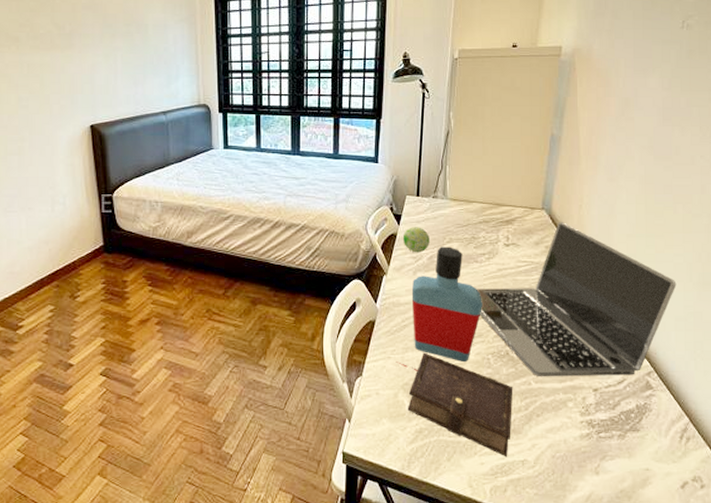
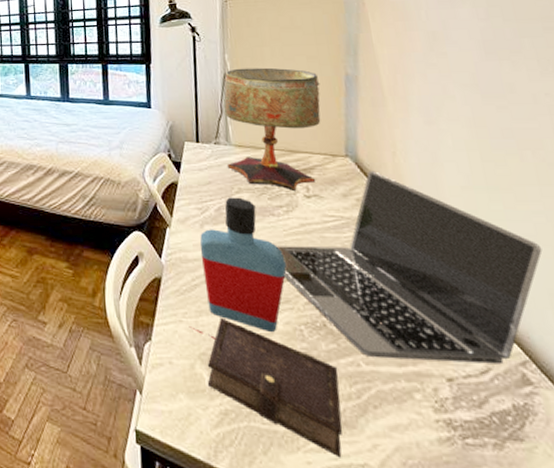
decorative ball: present [402,227,431,253] -> none [184,175,217,204]
table lamp: none [441,126,529,240] -> present [224,67,321,191]

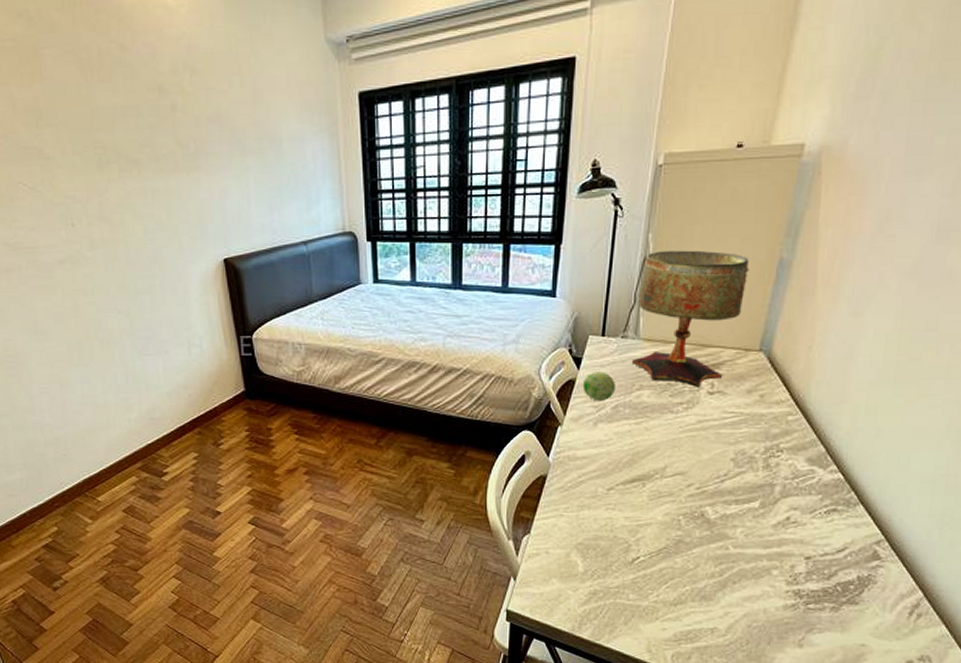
decorative ball: none [184,175,217,204] -> present [582,372,617,402]
book: present [189,317,343,458] -> none [569,511,707,624]
bottle: present [199,197,287,332] -> none [590,394,676,522]
laptop: present [276,171,542,365] -> none [669,366,928,544]

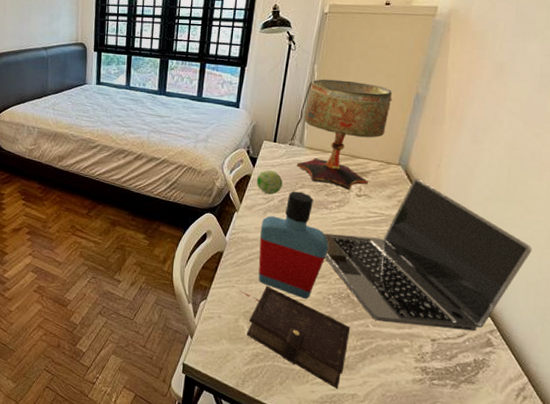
book: none [569,511,707,624] -> present [239,285,351,389]
bottle: none [590,394,676,522] -> present [258,191,329,299]
laptop: none [669,366,928,544] -> present [323,179,532,331]

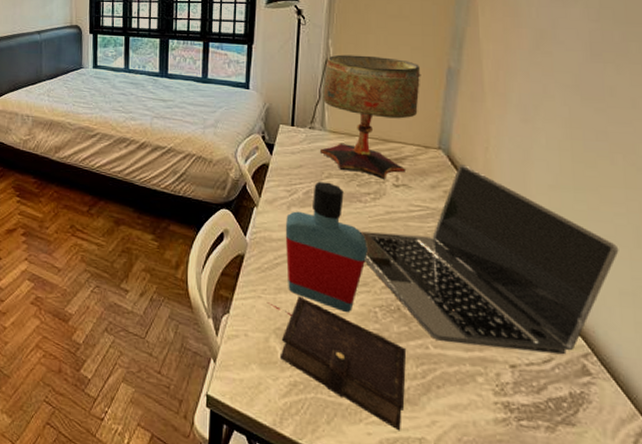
decorative ball: present [256,170,283,195] -> none [275,158,307,187]

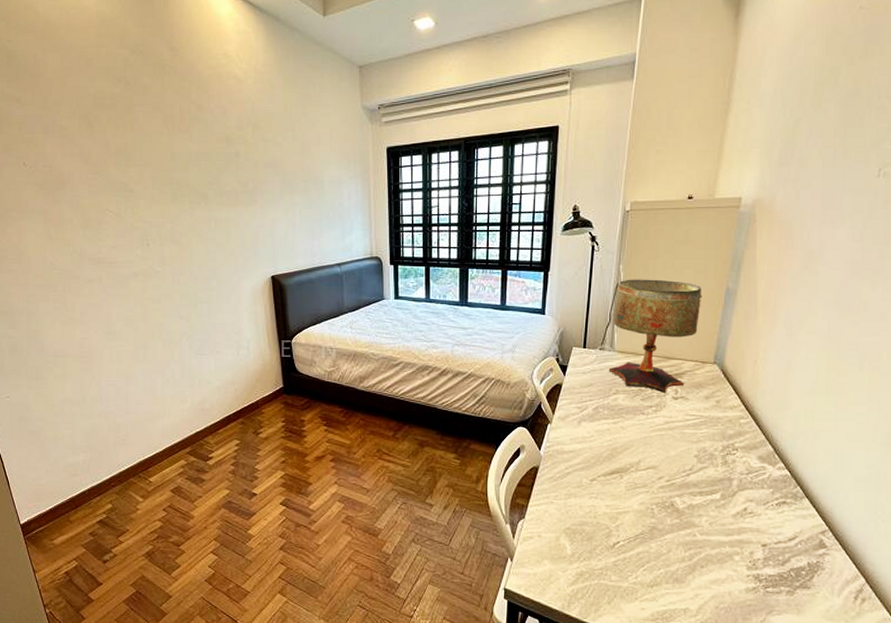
book: present [267,296,407,431] -> none [558,499,677,605]
bottle: present [285,181,368,312] -> none [575,398,648,510]
laptop: present [360,165,619,355] -> none [642,377,858,533]

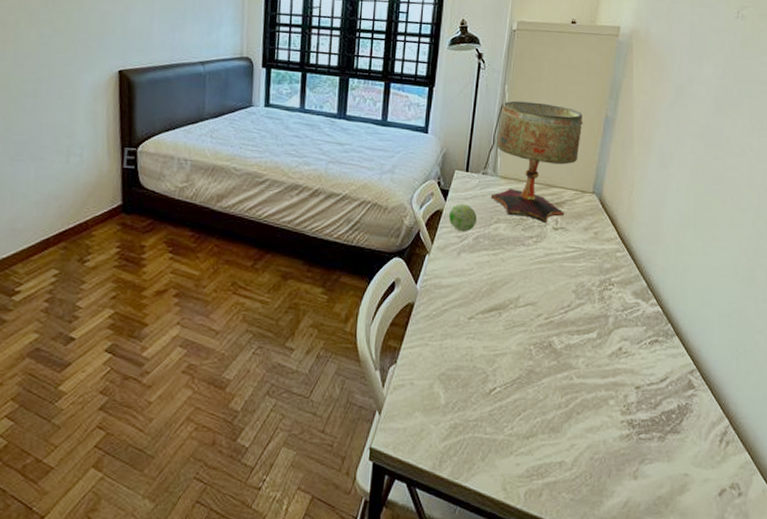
decorative ball: none [568,378,596,403] -> present [448,204,478,232]

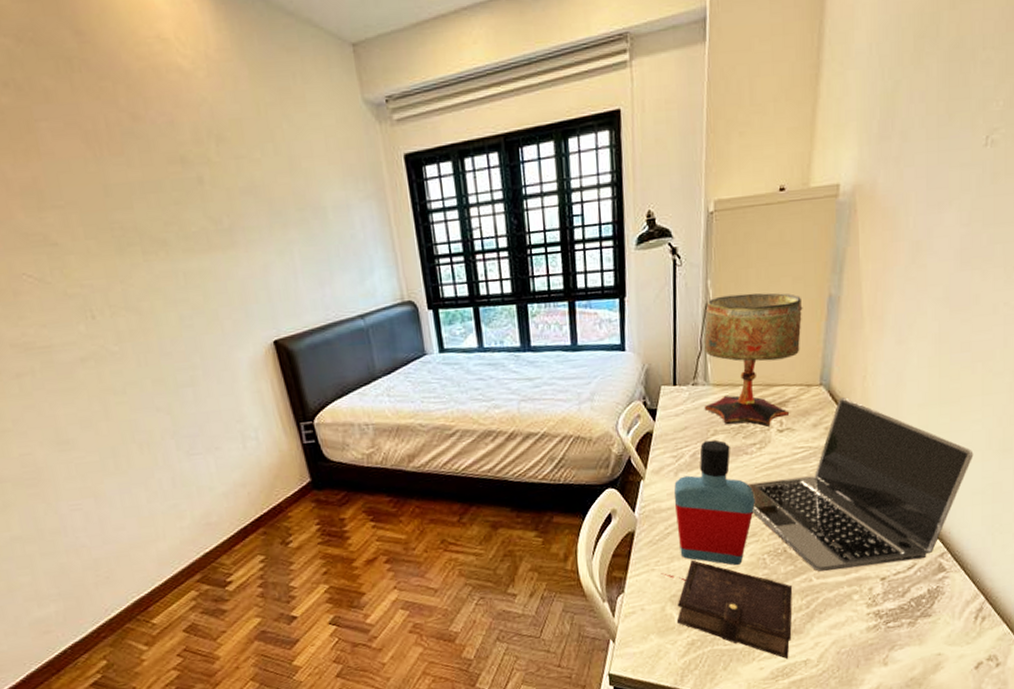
book: none [433,340,554,458] -> present [661,560,793,659]
decorative ball: present [448,204,478,232] -> none [659,420,693,451]
bottle: none [453,227,527,352] -> present [673,439,755,566]
laptop: none [522,208,722,373] -> present [747,397,974,572]

